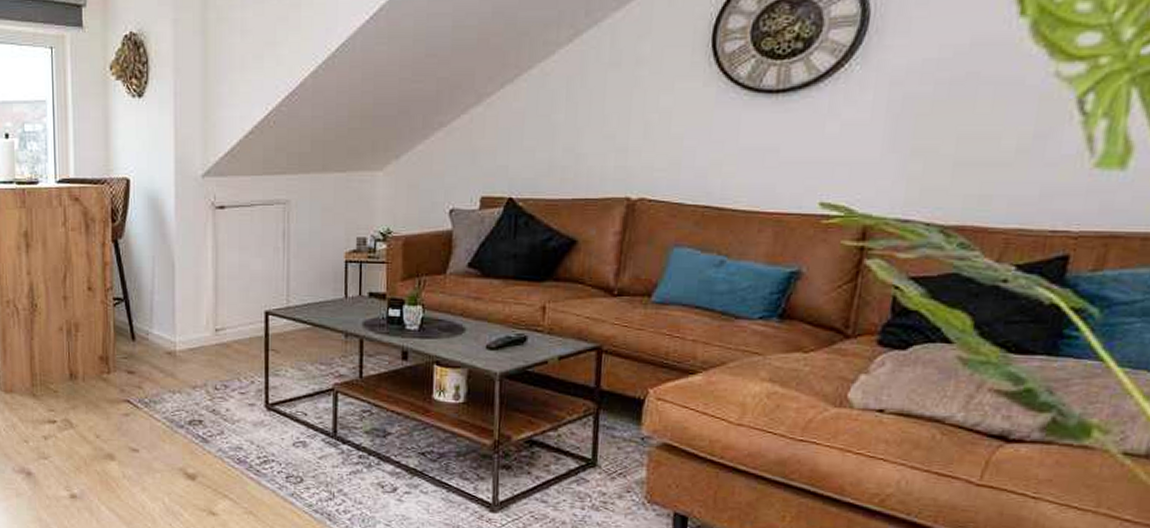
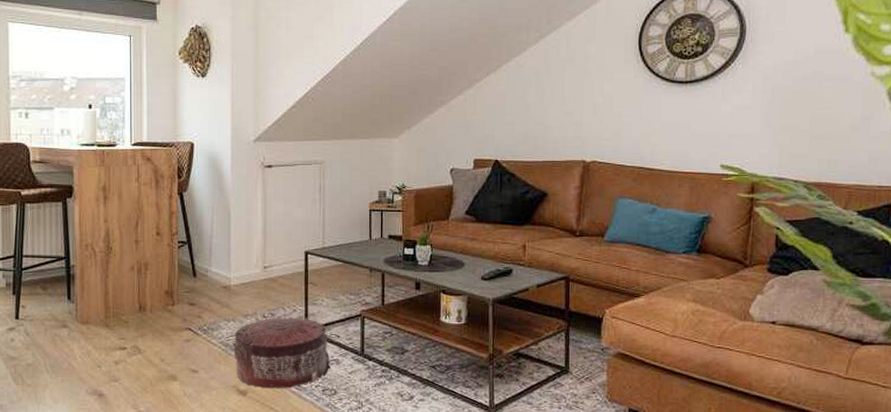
pouf: none [179,389,297,474] -> present [233,317,332,389]

